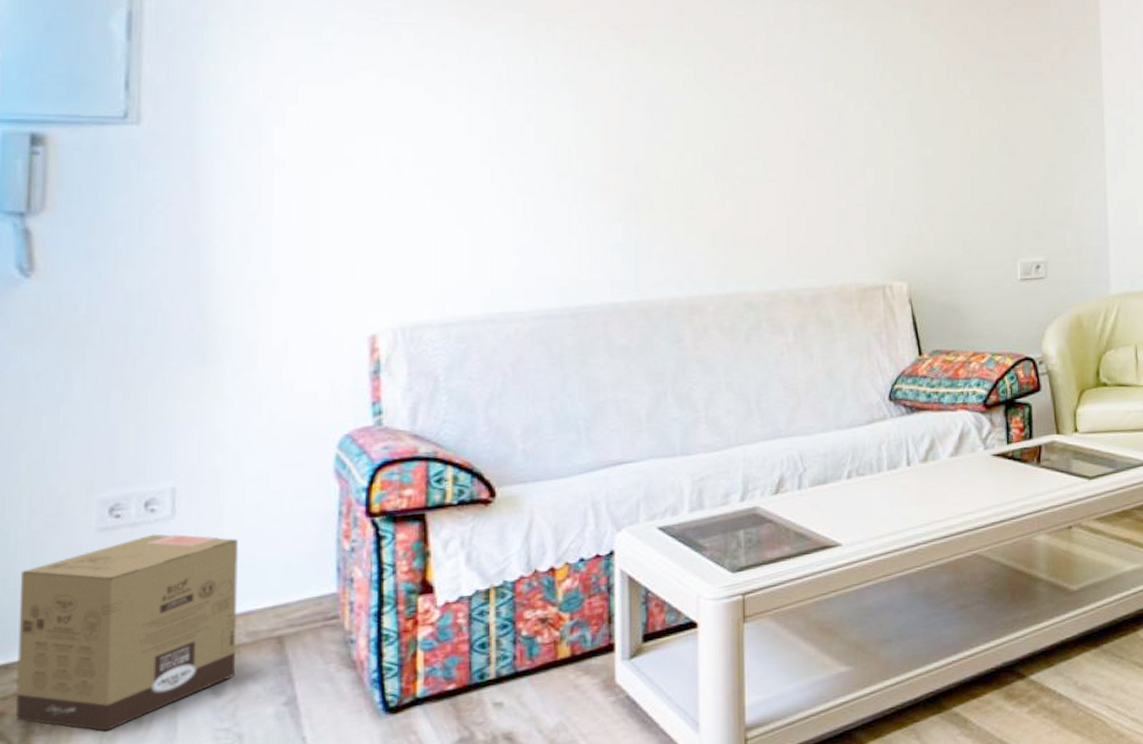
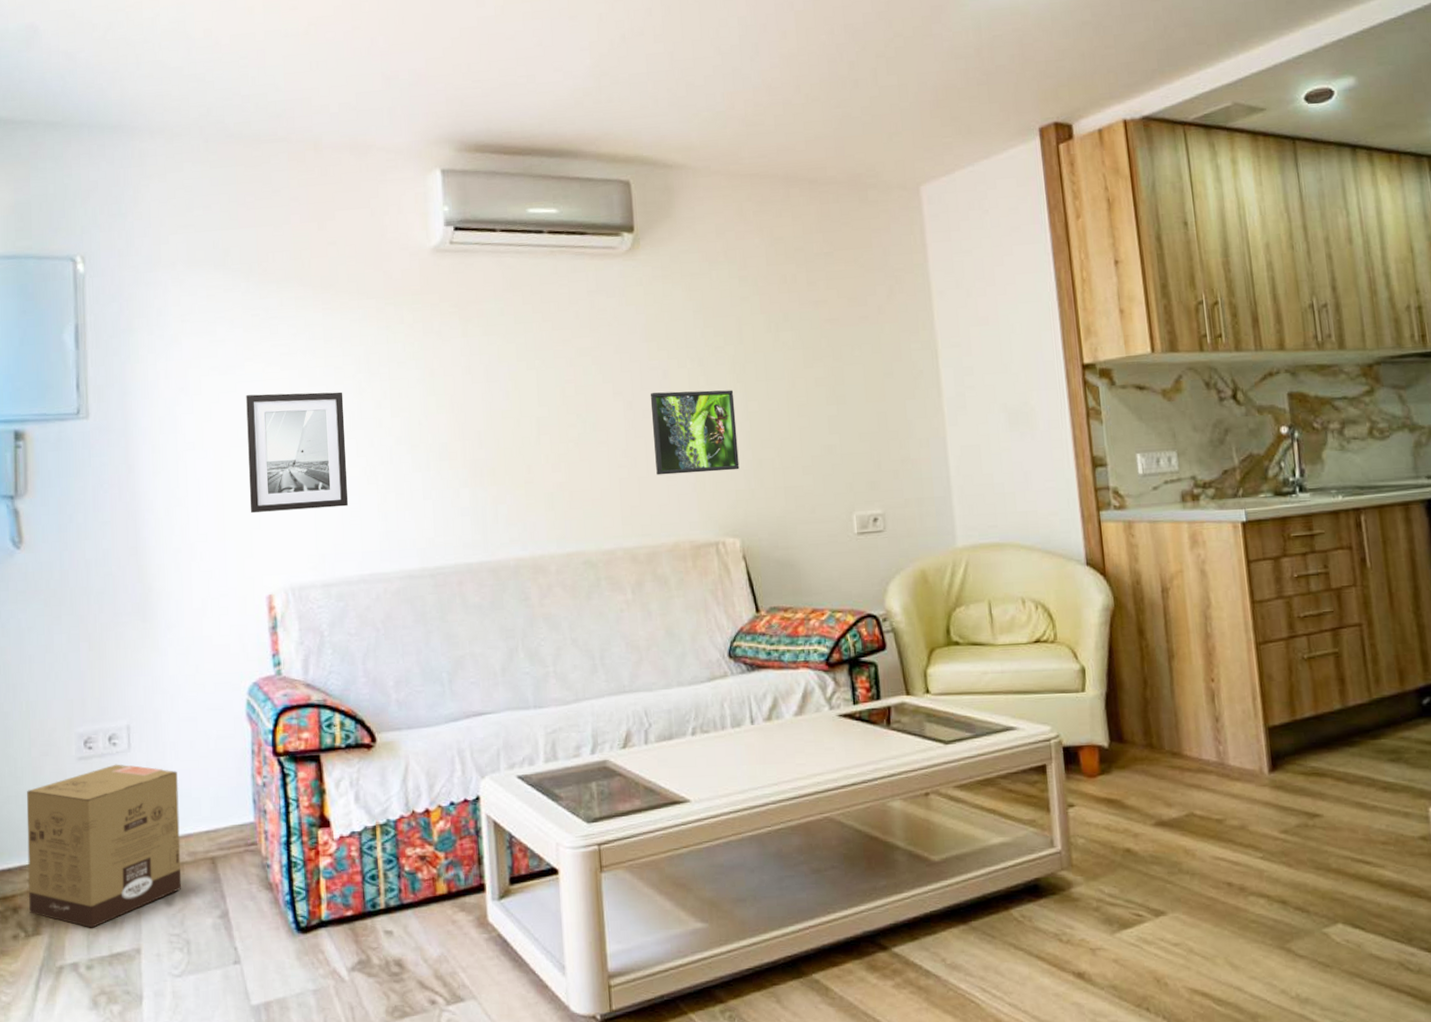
wall art: none [353,108,479,242] -> present [246,391,349,513]
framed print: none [824,133,911,217] -> present [650,390,740,475]

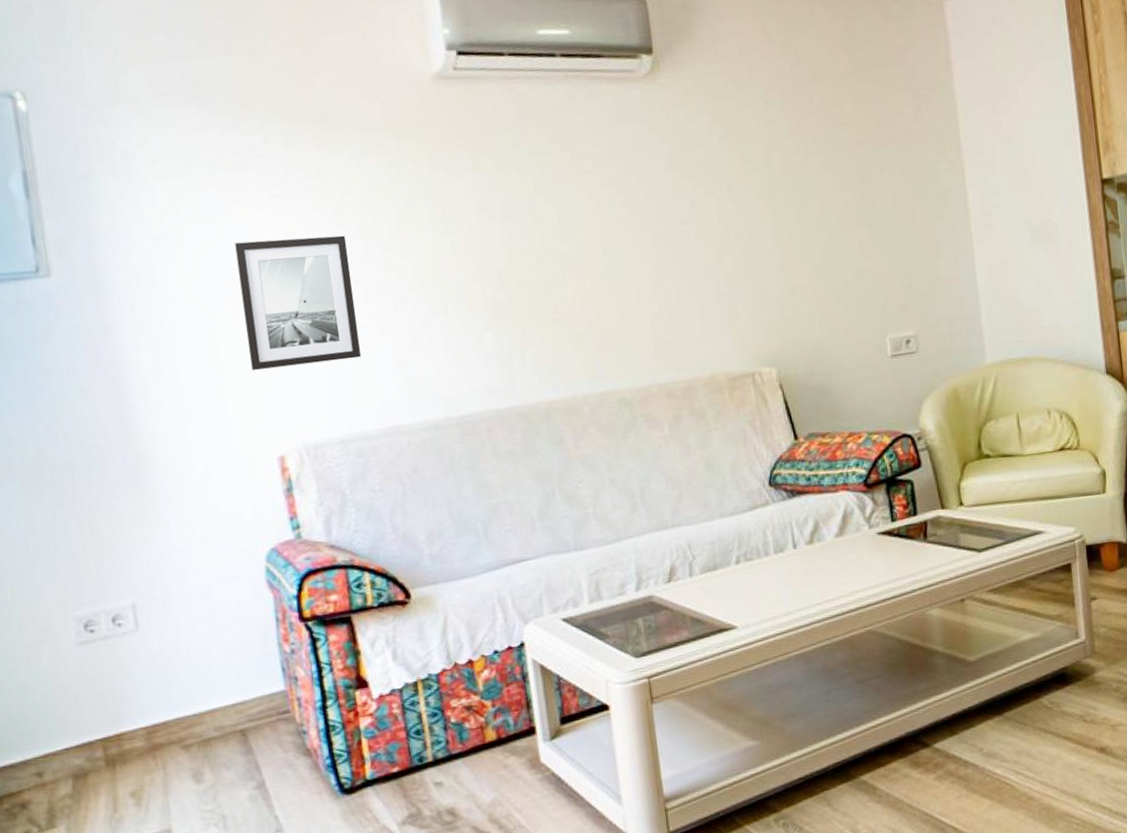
cardboard box: present [26,764,182,928] -> none [23,645,211,815]
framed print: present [650,390,740,475] -> none [678,217,773,308]

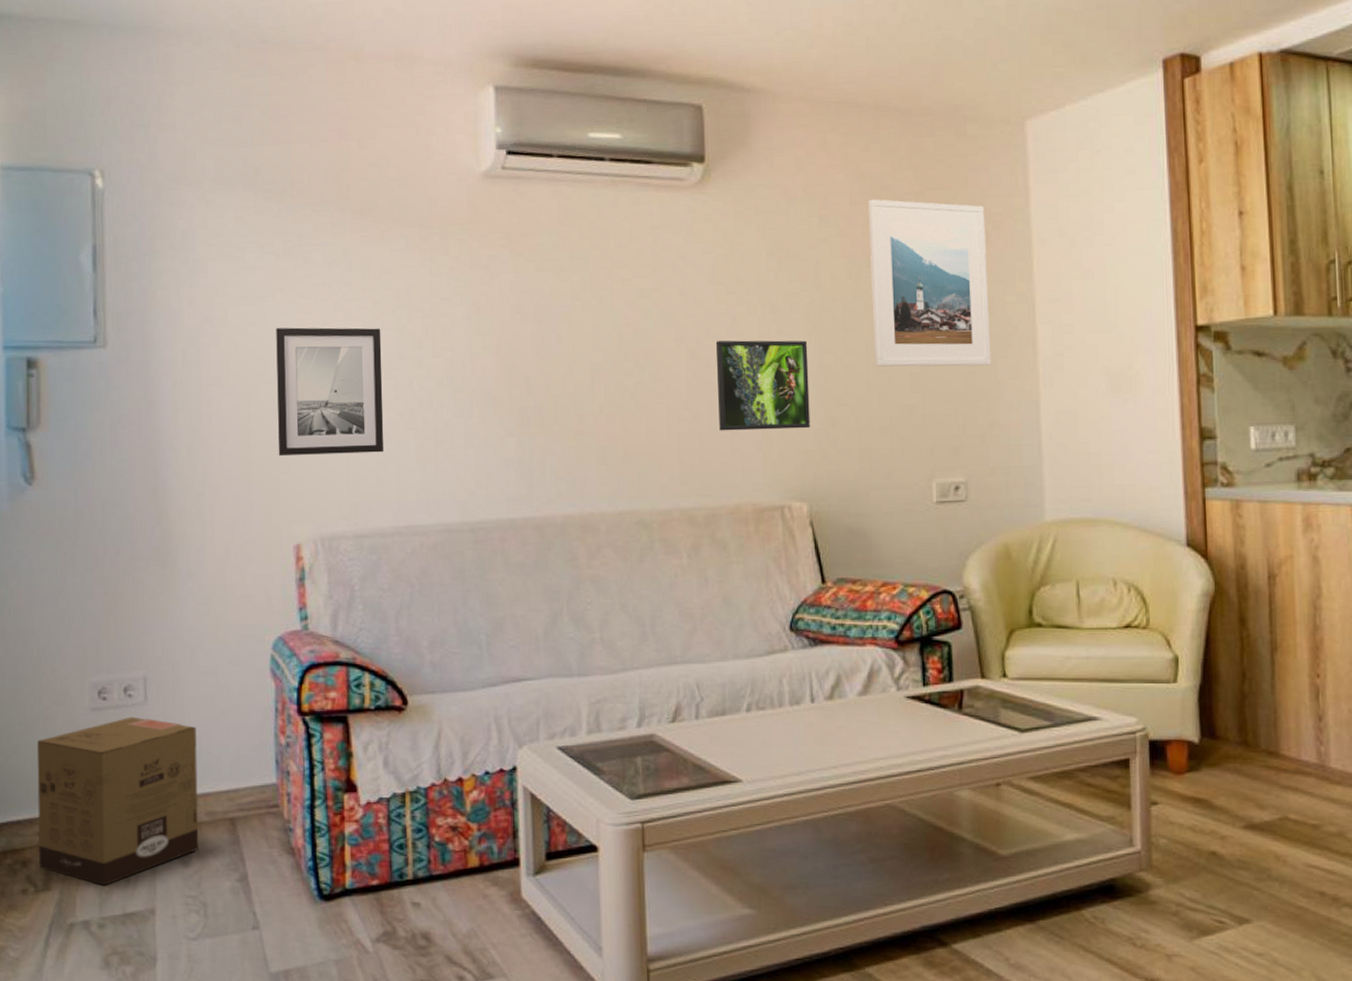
cardboard box: none [23,645,211,815] -> present [37,716,199,886]
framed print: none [678,217,773,308] -> present [715,340,811,431]
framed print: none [809,80,930,237] -> present [868,199,992,367]

